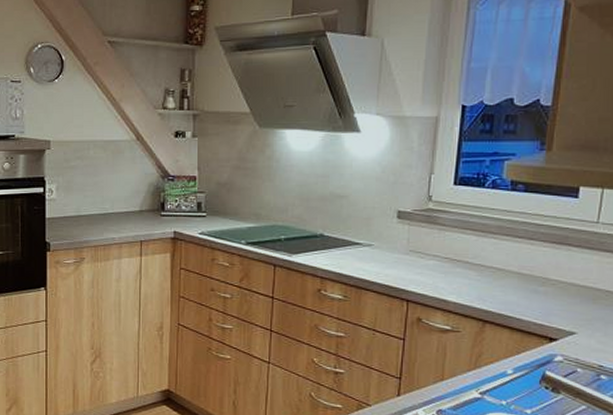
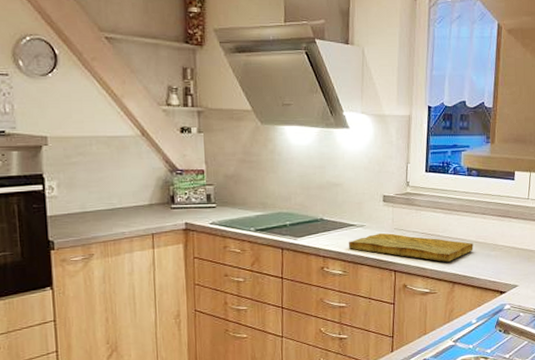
cutting board: none [351,254,514,295] -> present [348,232,474,262]

